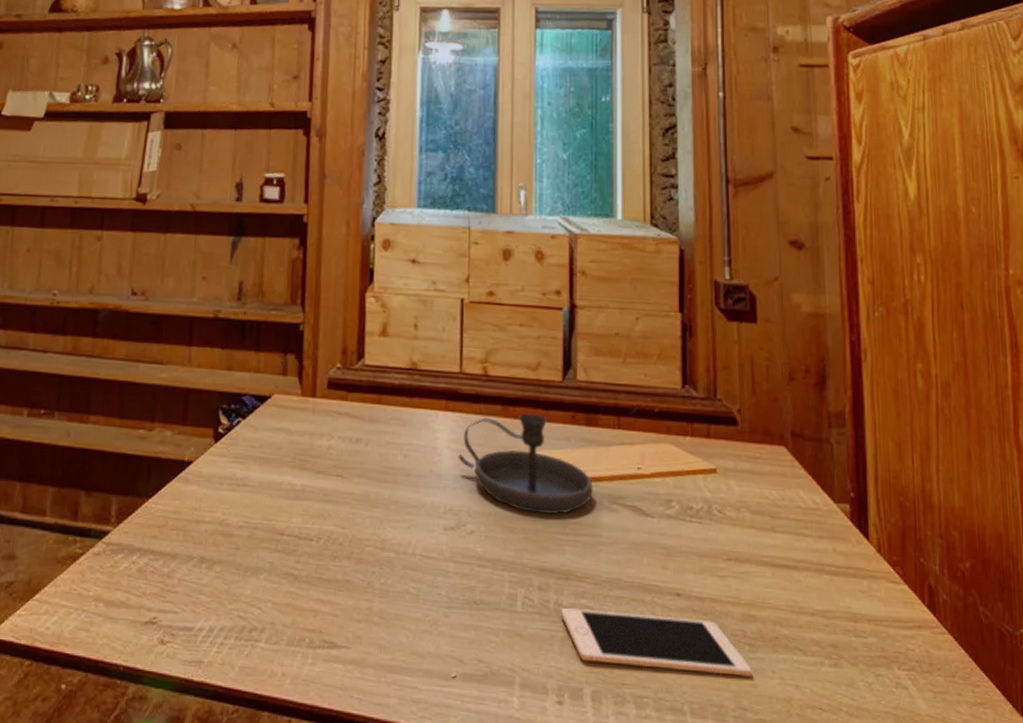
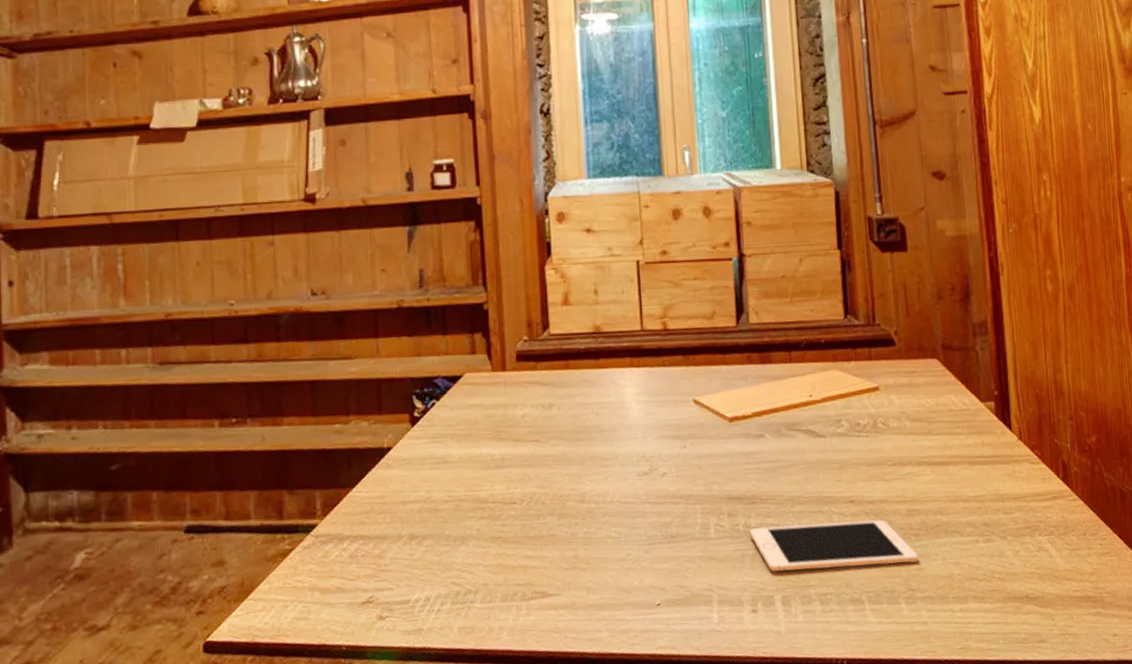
candlestick: present [458,413,593,514] -> none [645,359,771,449]

